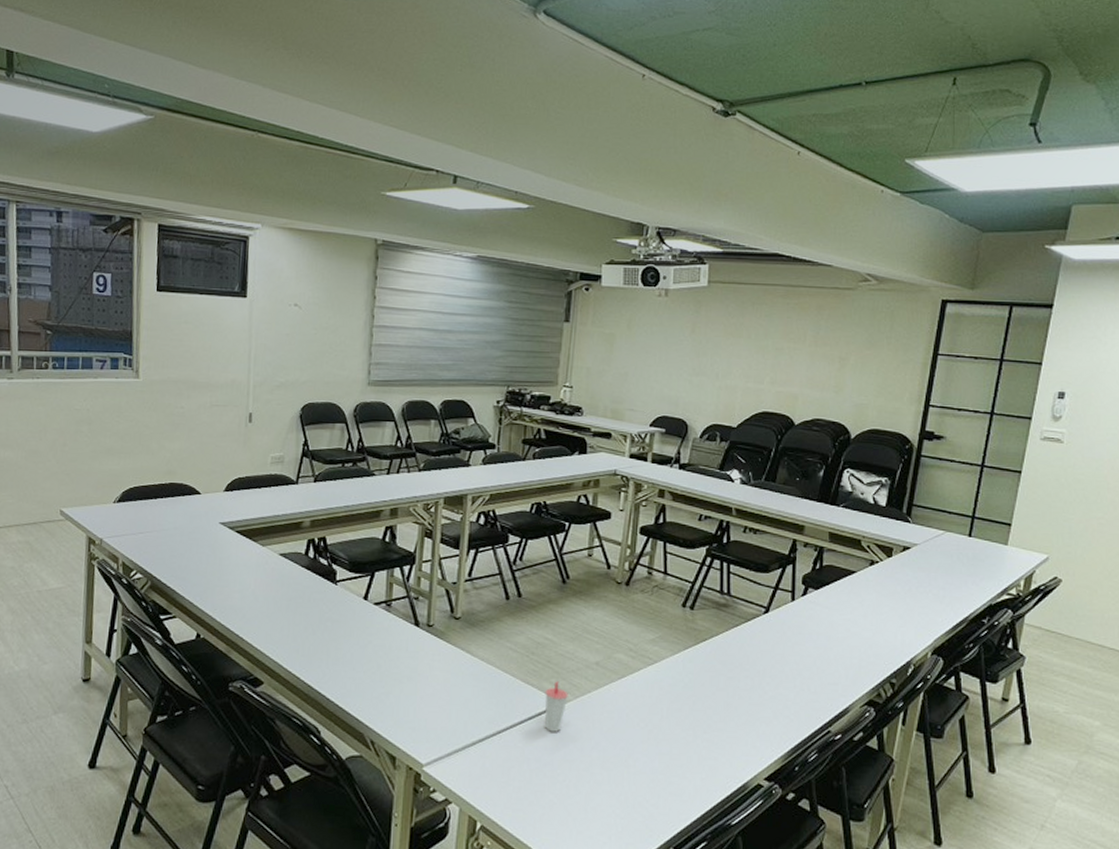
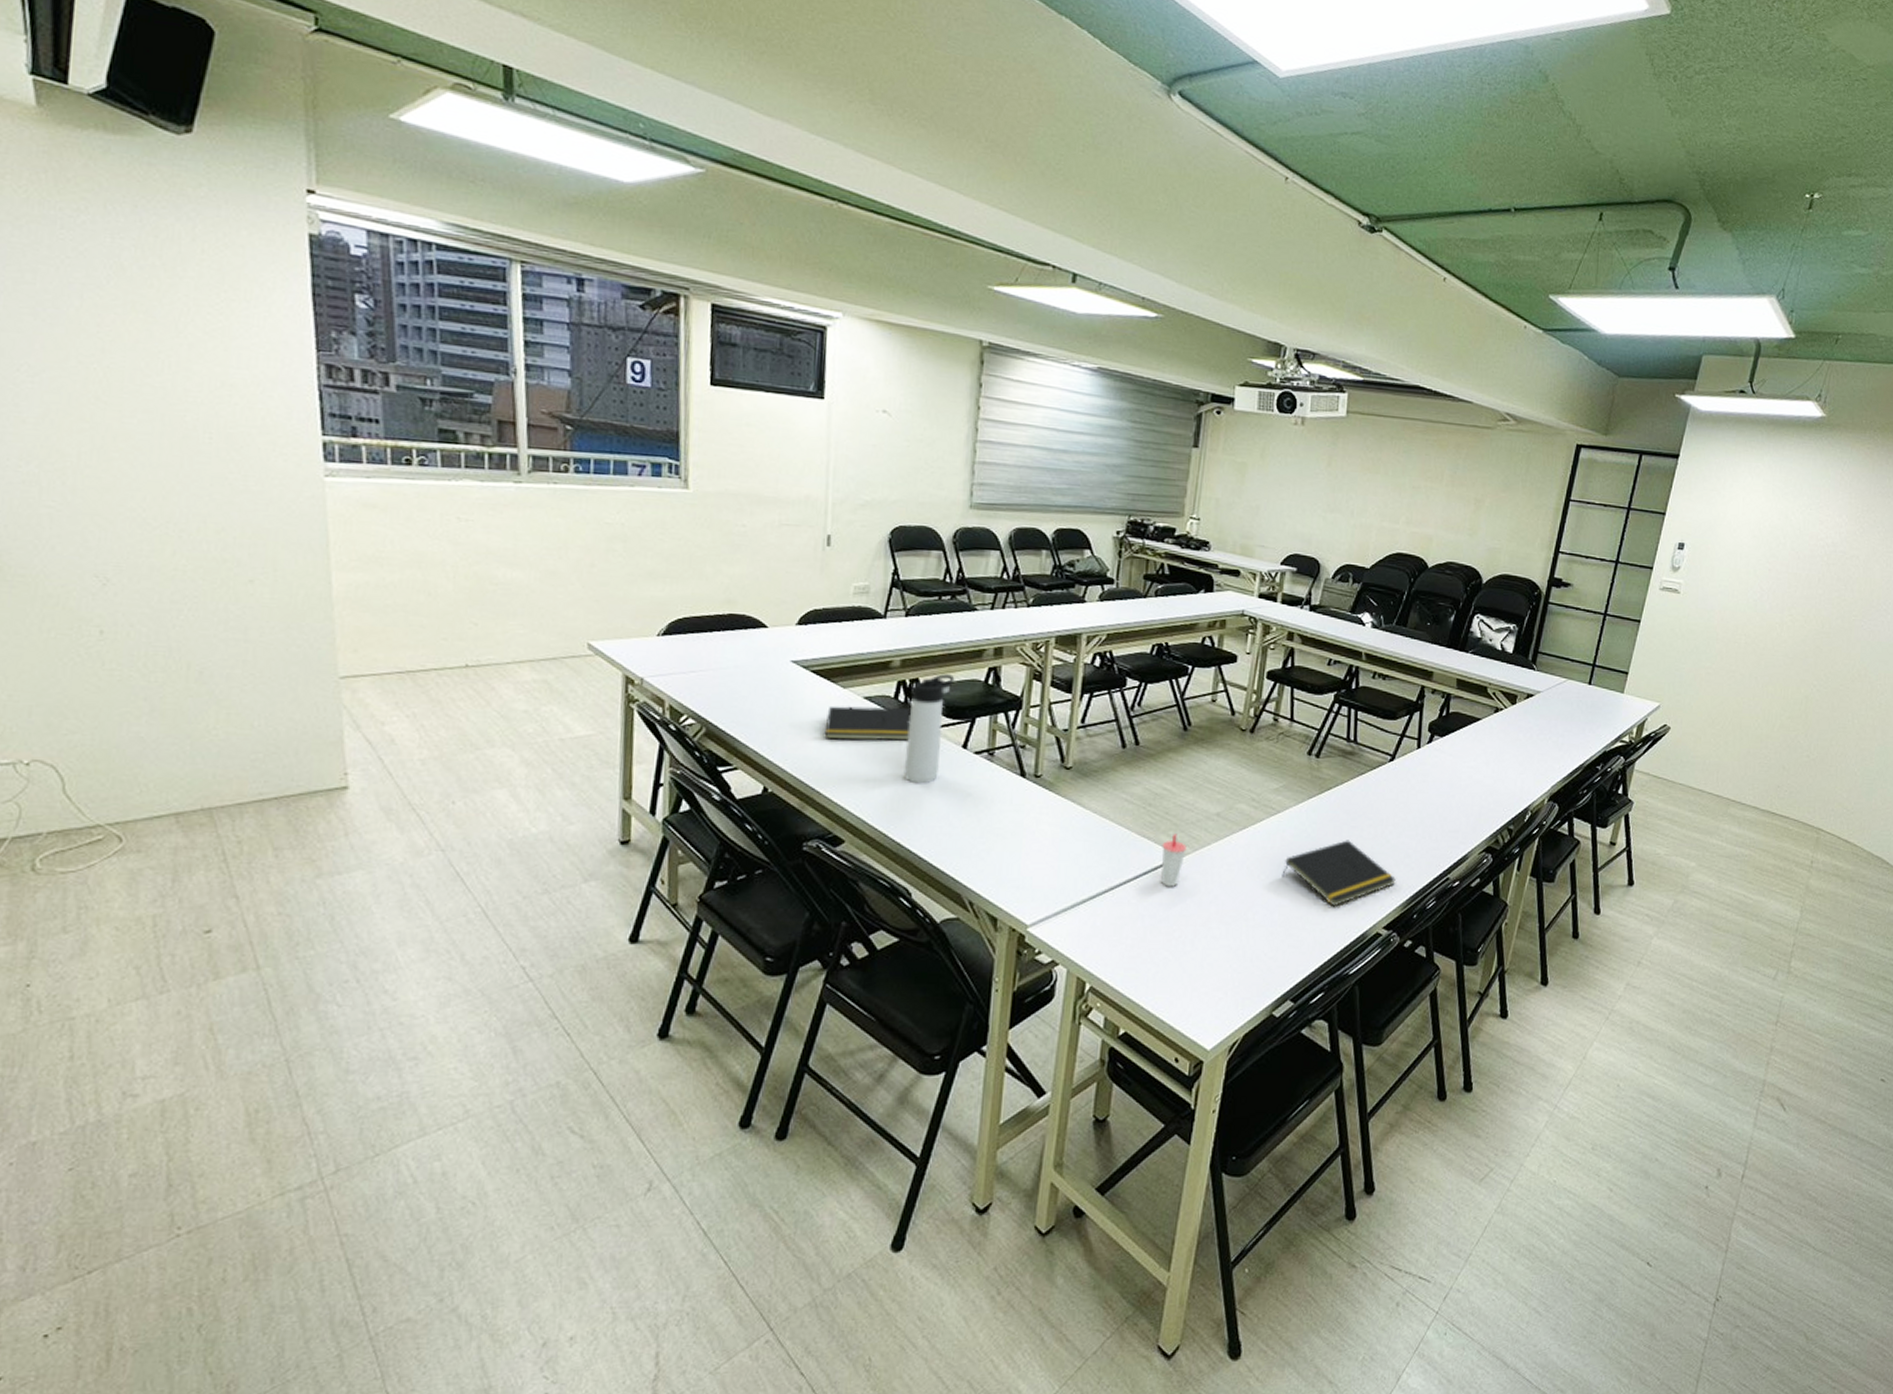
notepad: none [246,561,319,593] -> present [824,705,911,741]
thermos bottle: none [313,533,357,632] -> present [904,674,955,784]
notepad: none [660,690,775,757] -> present [1281,840,1396,907]

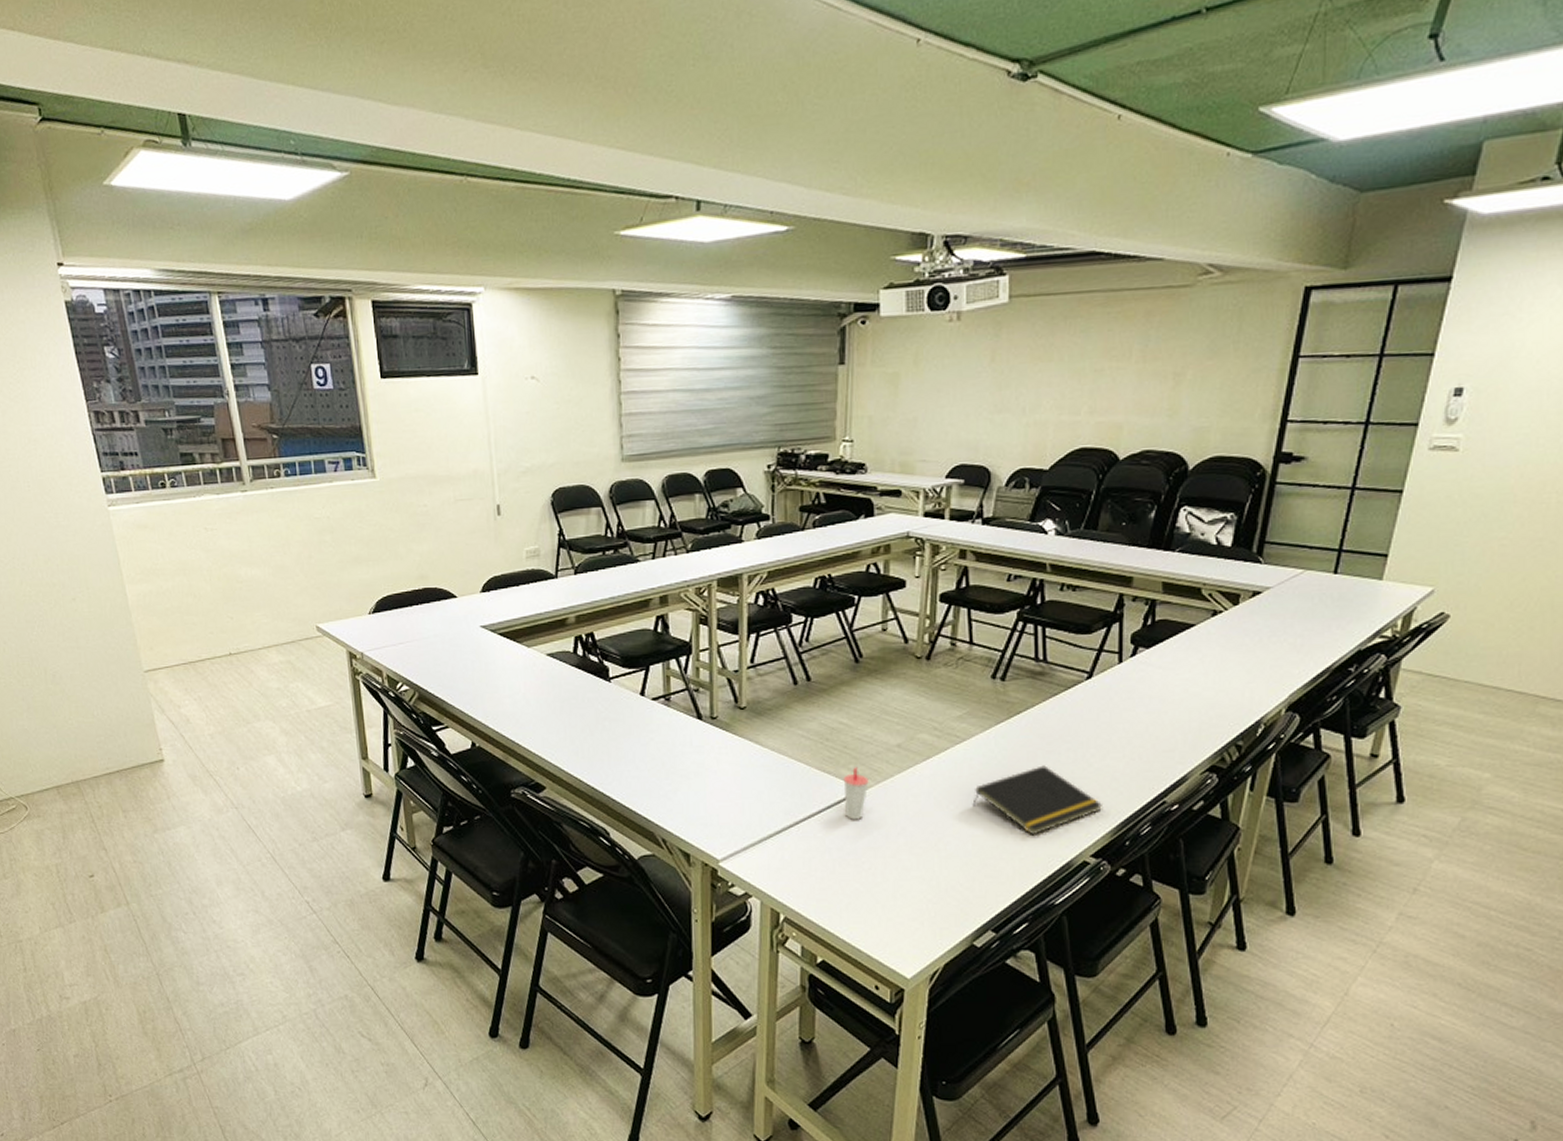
notepad: present [824,705,911,741] -> none [516,661,591,696]
thermos bottle: present [904,674,955,784] -> none [588,626,626,732]

